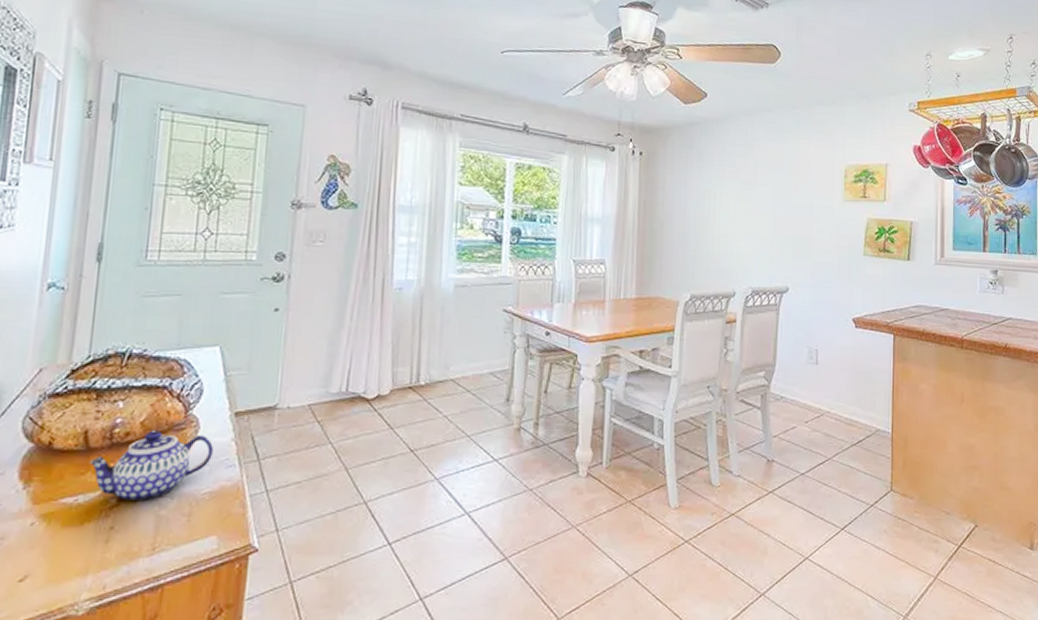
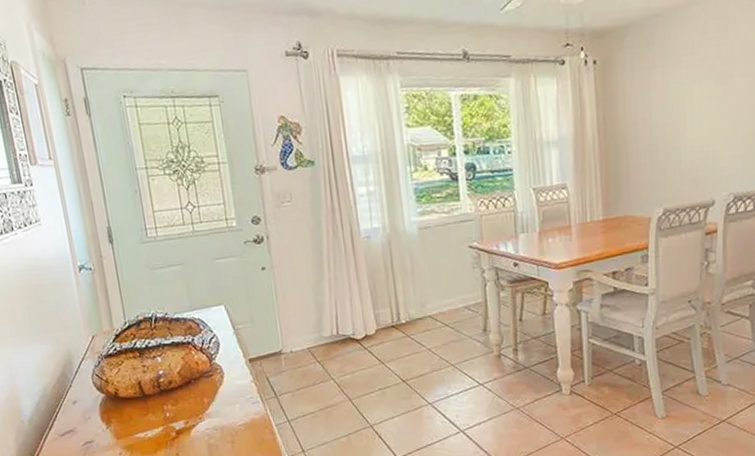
teapot: present [89,431,214,500] -> none [148,378,240,433]

